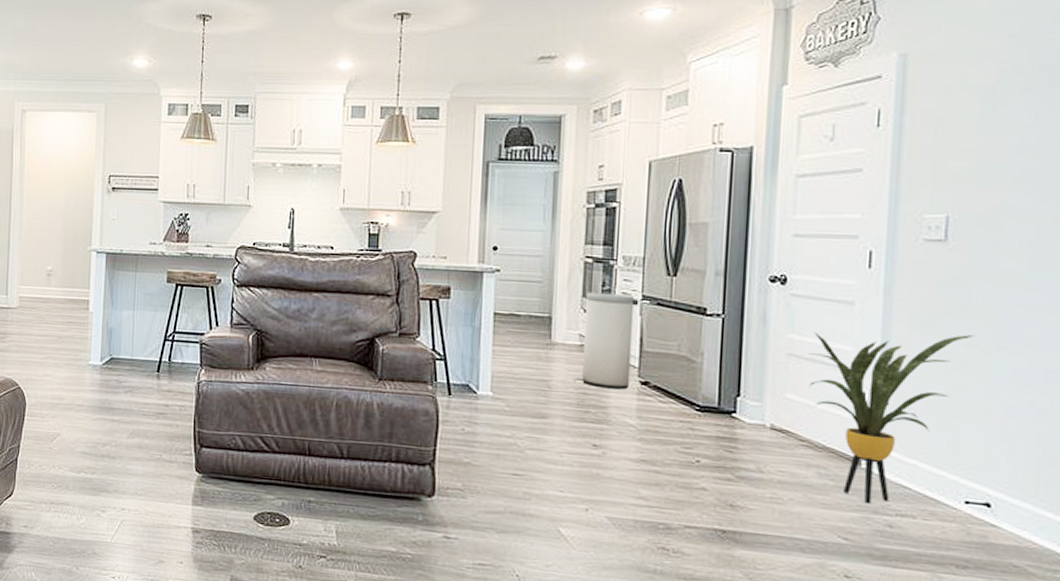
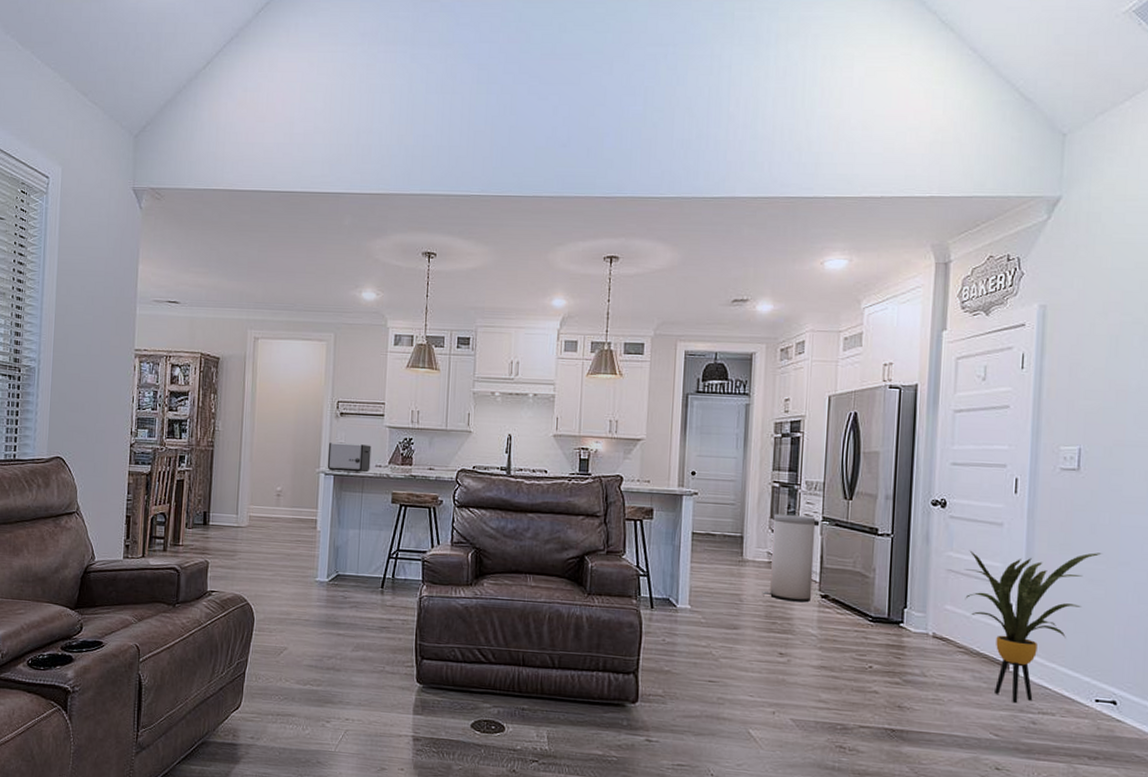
toaster: none [99,219,145,251] -> present [327,443,372,473]

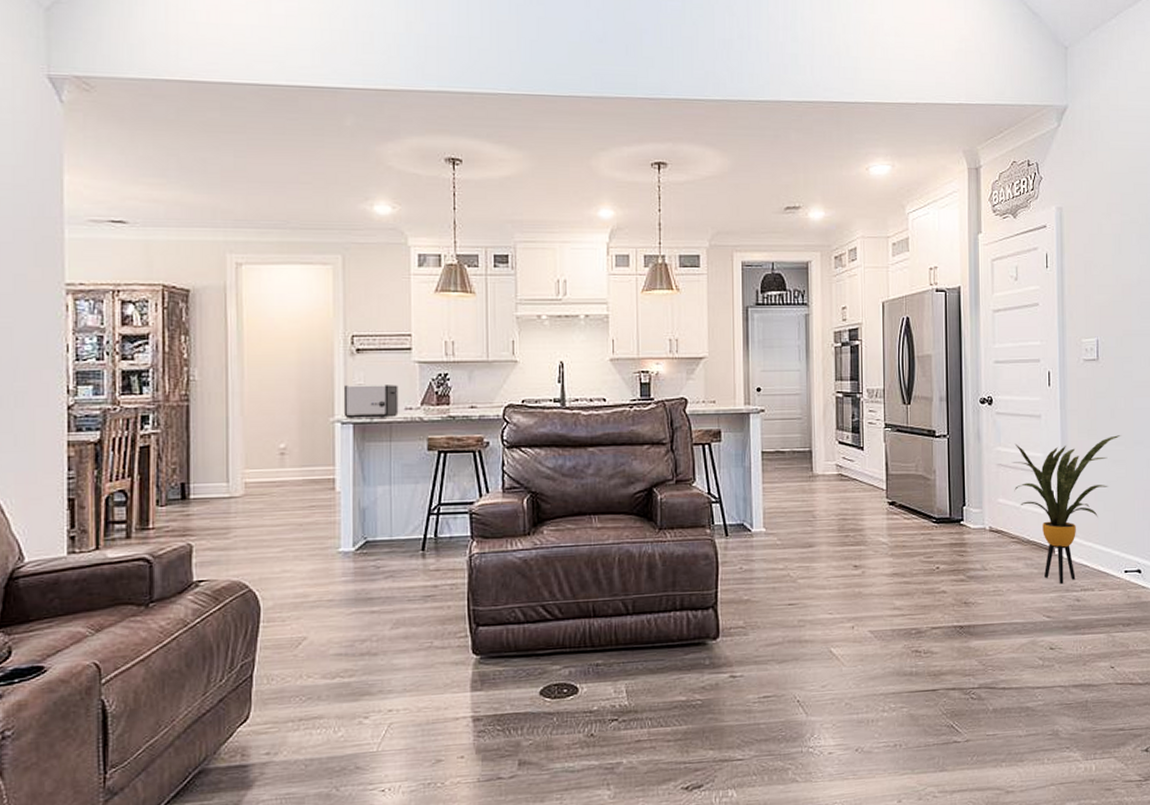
pedal bin: present [762,513,820,603] -> none [833,423,883,512]

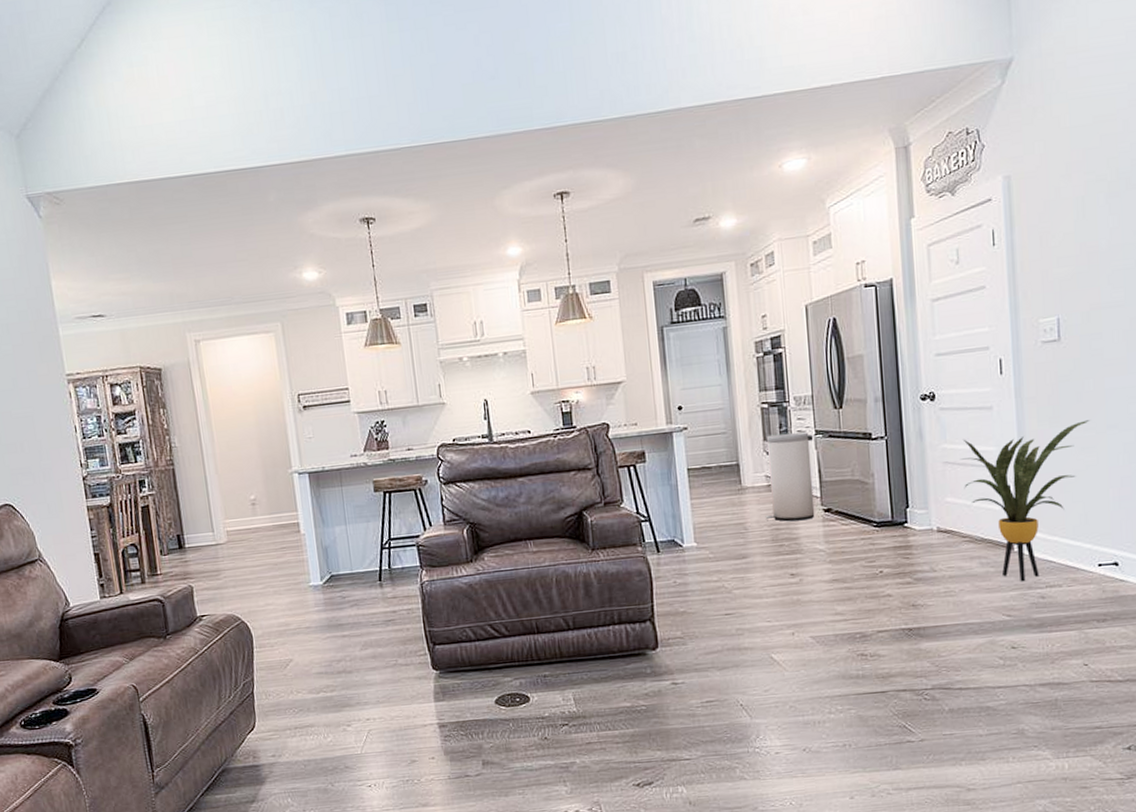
toaster: present [343,385,399,419] -> none [297,435,346,469]
pedal bin: none [833,423,883,512] -> present [765,432,815,522]

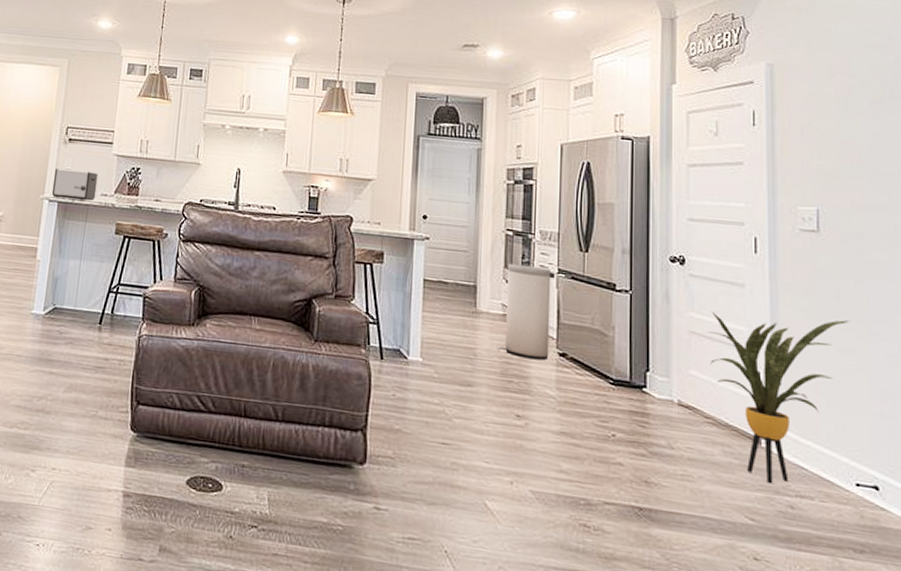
toaster: none [297,435,346,469] -> present [51,169,98,201]

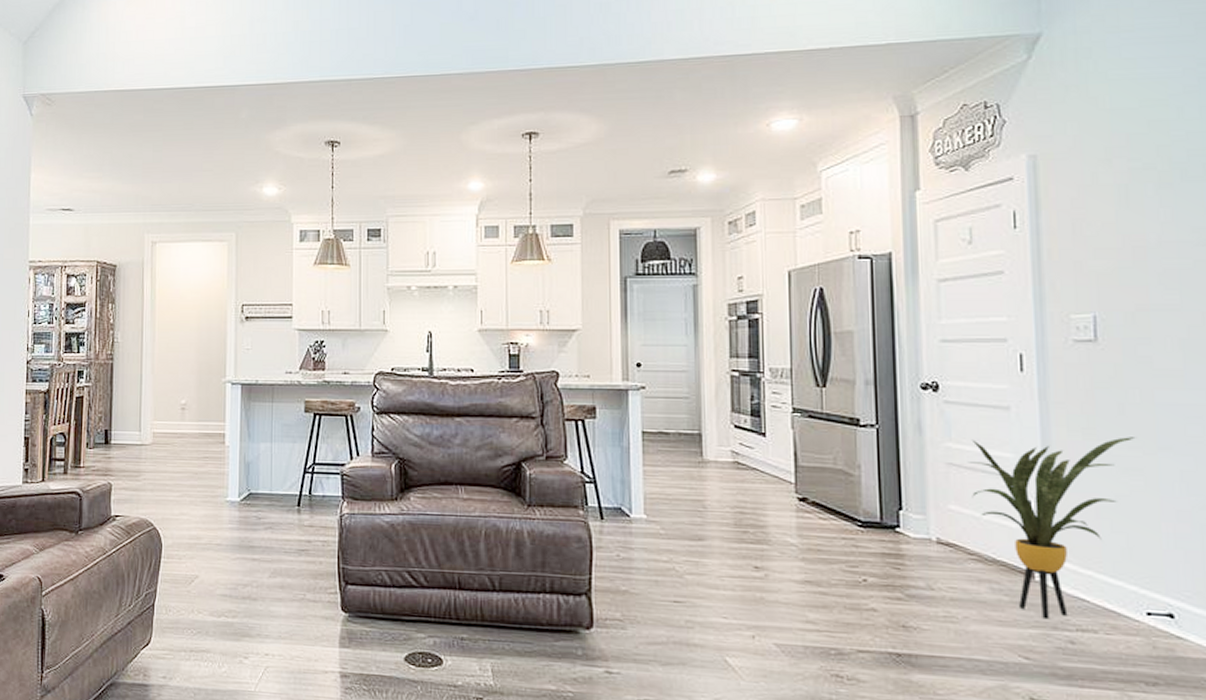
toaster: present [51,169,98,201] -> none [233,350,280,380]
pedal bin: present [497,263,556,361] -> none [728,406,790,507]

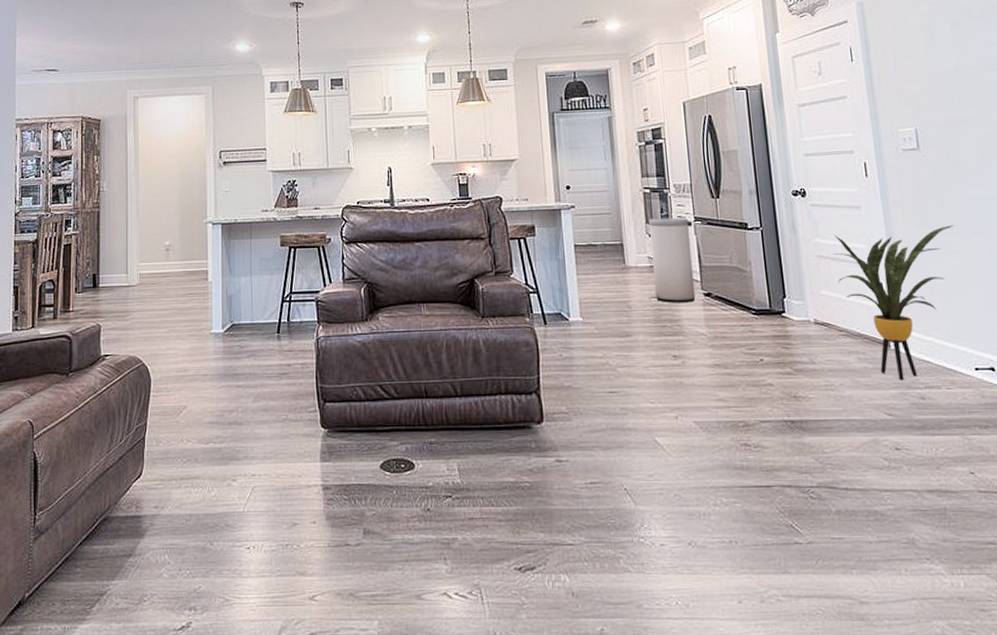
pedal bin: none [728,406,790,507] -> present [648,217,696,303]

